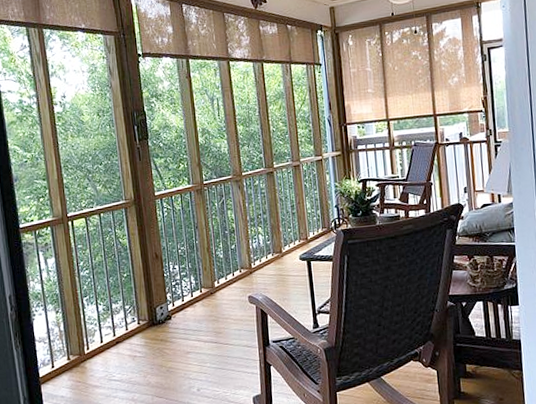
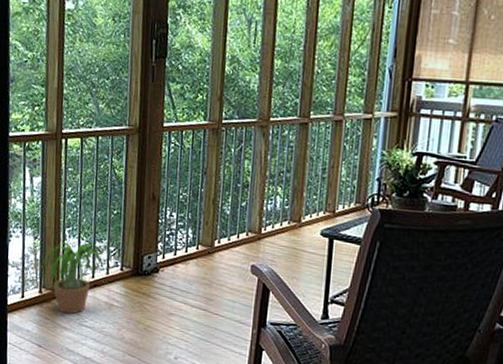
potted plant: none [65,307,126,374] -> present [40,242,107,314]

